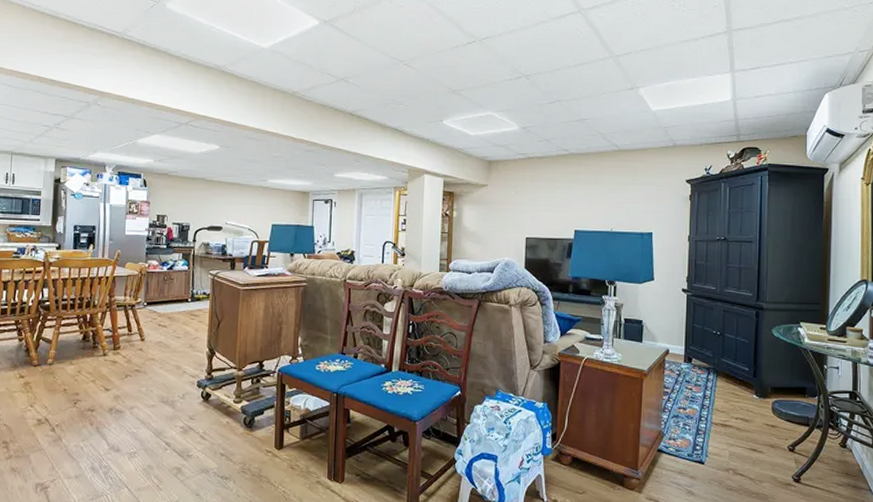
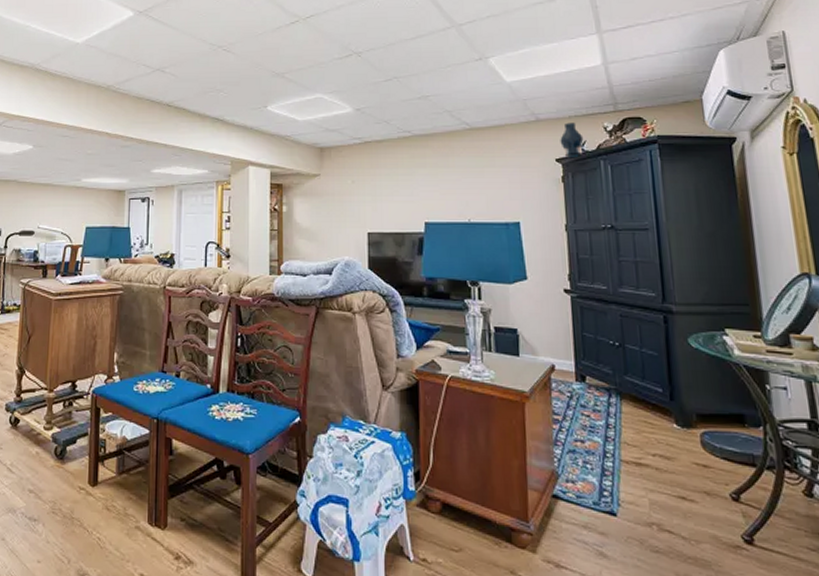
vase: none [691,149,710,180] -> present [560,122,584,158]

